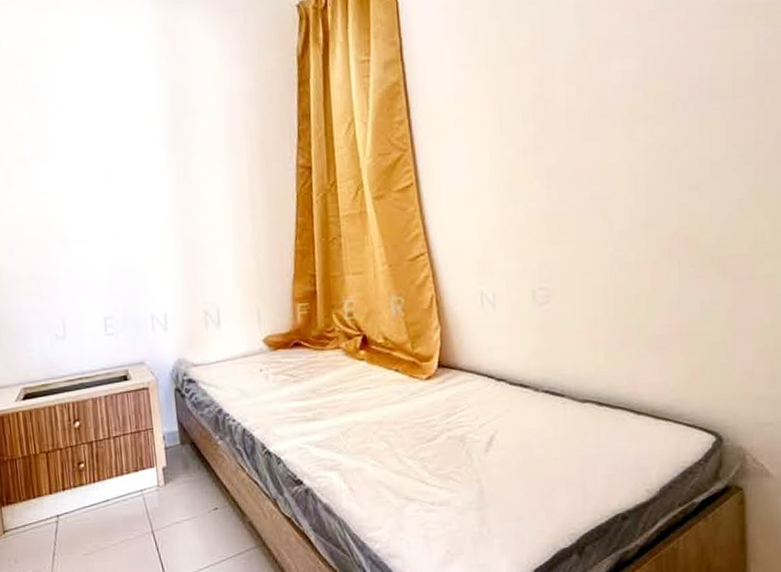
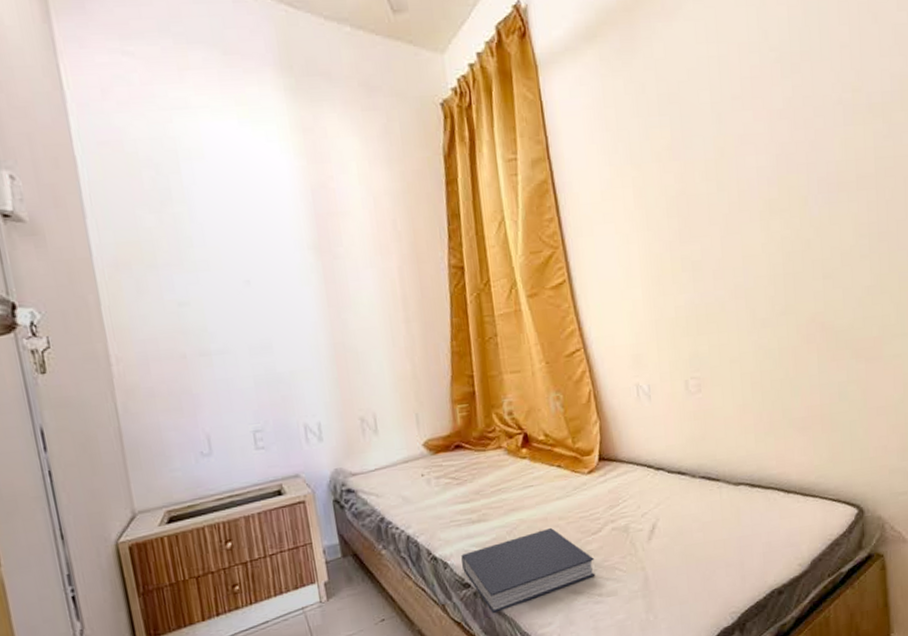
book: none [295,431,429,513] -> present [461,527,596,614]

